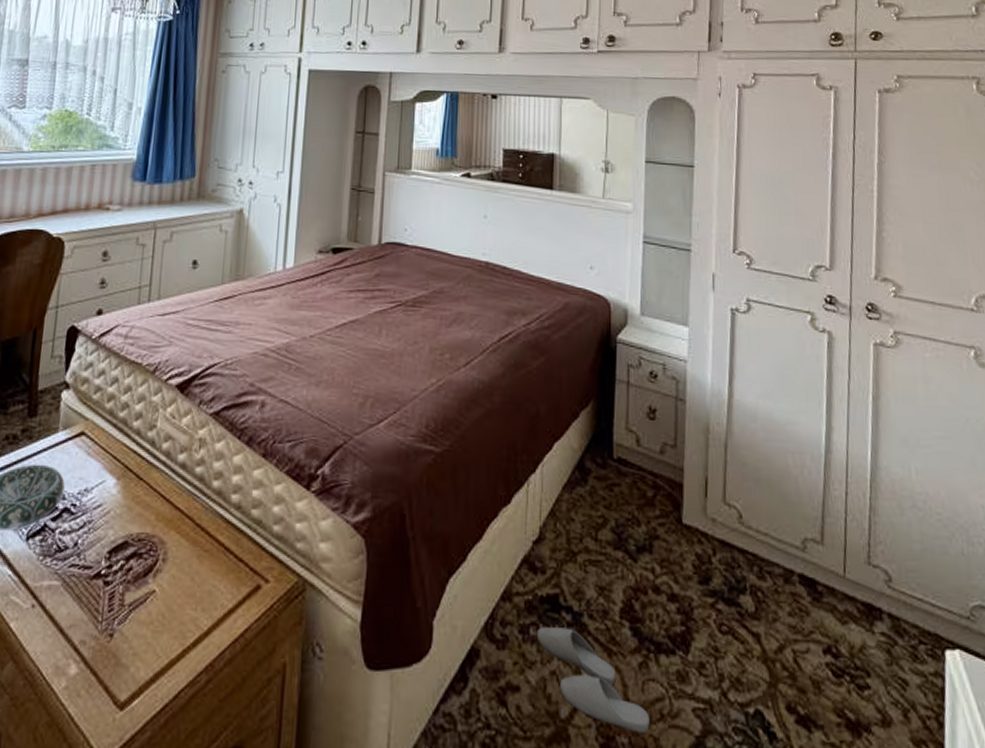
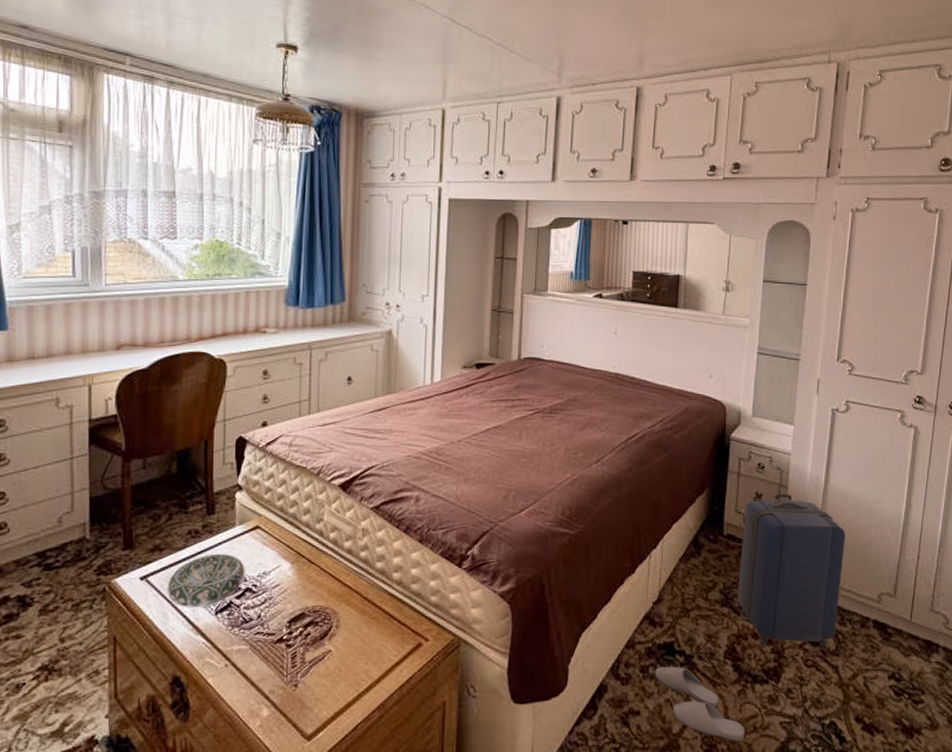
suitcase: none [633,409,758,607] -> present [738,494,846,647]

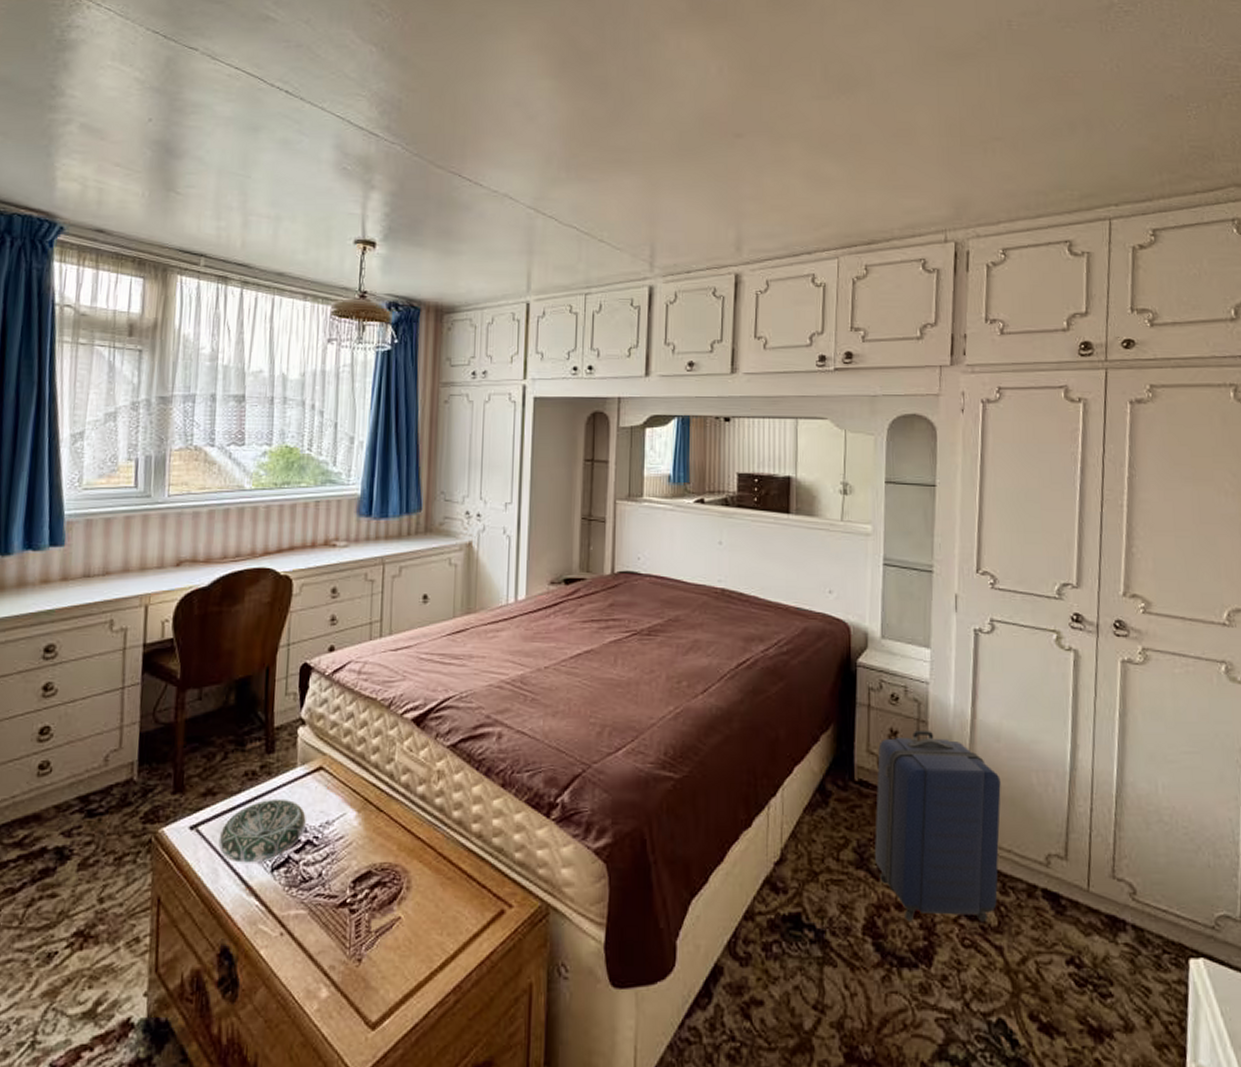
slippers: present [654,667,745,741] -> none [779,945,893,1043]

